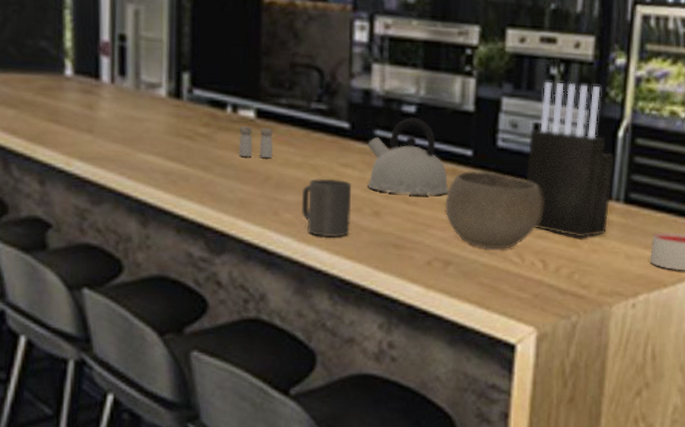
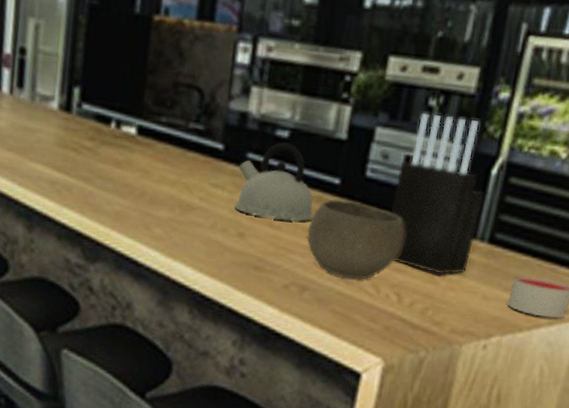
salt and pepper shaker: present [239,126,273,159] -> none [118,142,152,175]
mug: present [302,178,352,238] -> none [171,196,220,255]

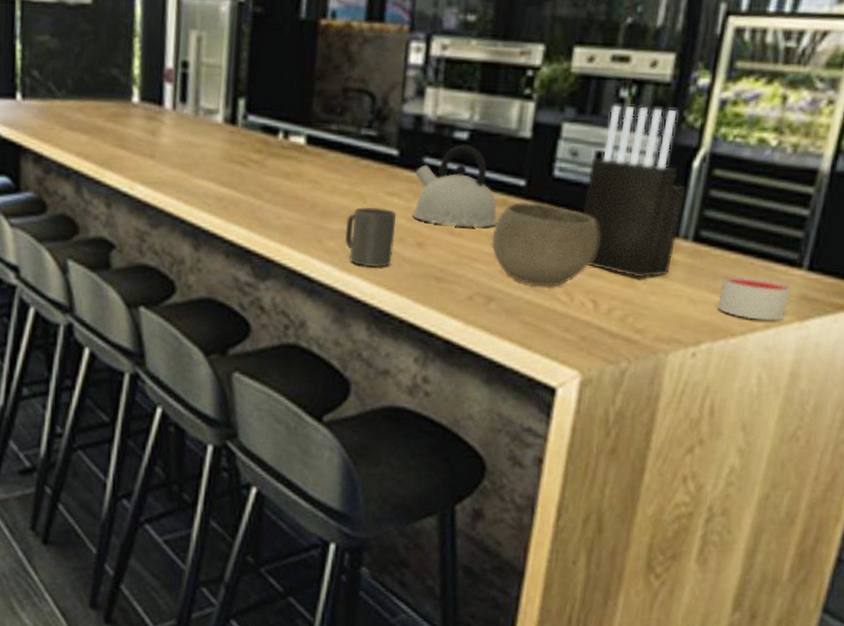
mug: none [171,196,220,255] -> present [345,206,397,268]

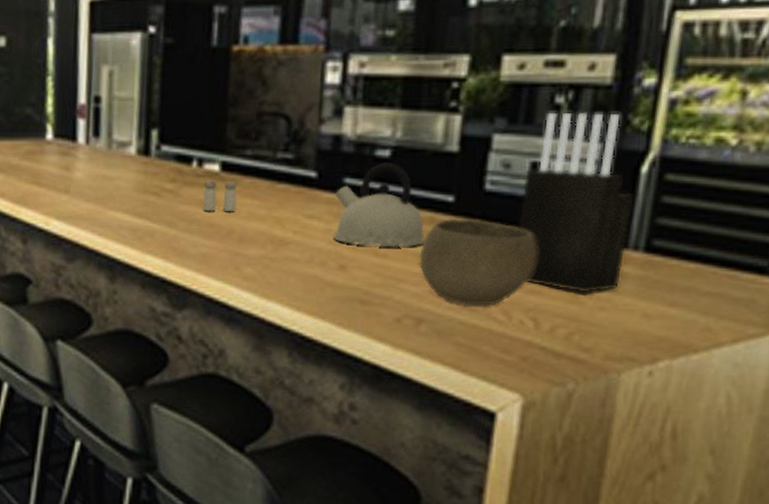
salt and pepper shaker: none [288,152,322,186] -> present [203,180,237,212]
mug: present [345,206,397,268] -> none [264,231,317,293]
candle: present [718,275,791,321] -> none [676,286,762,334]

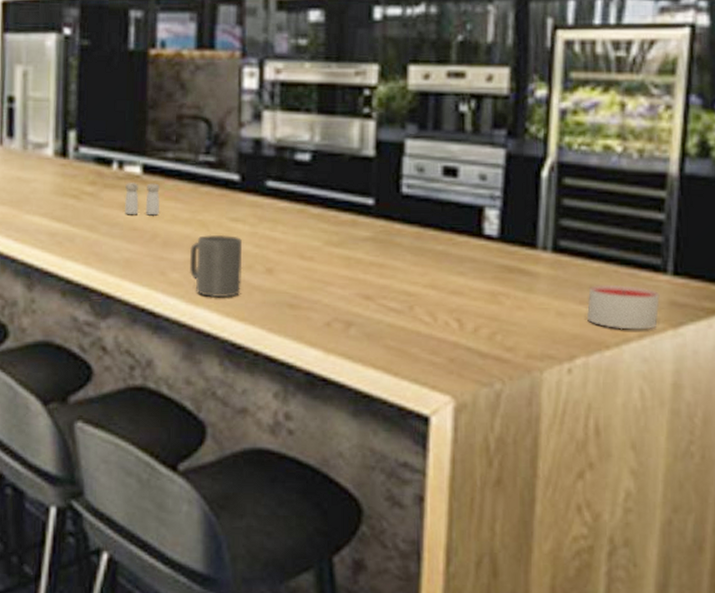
mug: none [264,231,317,293] -> present [190,234,243,298]
kettle: present [333,162,425,248] -> none [258,166,348,251]
bowl: present [419,218,537,306] -> none [345,221,455,307]
knife block: present [518,112,635,293] -> none [435,119,539,293]
candle: none [676,286,762,334] -> present [587,284,660,330]

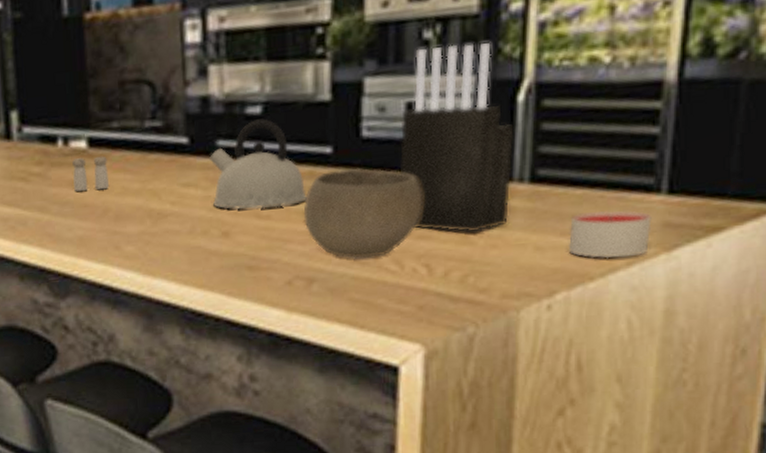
mug: present [190,234,243,298] -> none [143,201,198,268]
kettle: none [258,166,348,251] -> present [210,119,307,209]
bowl: none [345,221,455,307] -> present [303,168,422,259]
knife block: none [435,119,539,293] -> present [399,43,514,233]

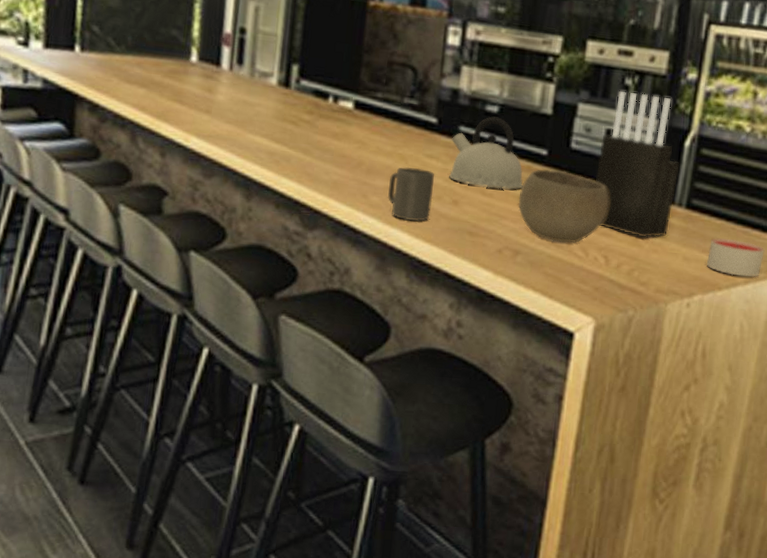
salt and pepper shaker: present [72,156,109,191] -> none [336,115,368,146]
mug: none [143,201,198,268] -> present [388,166,435,222]

